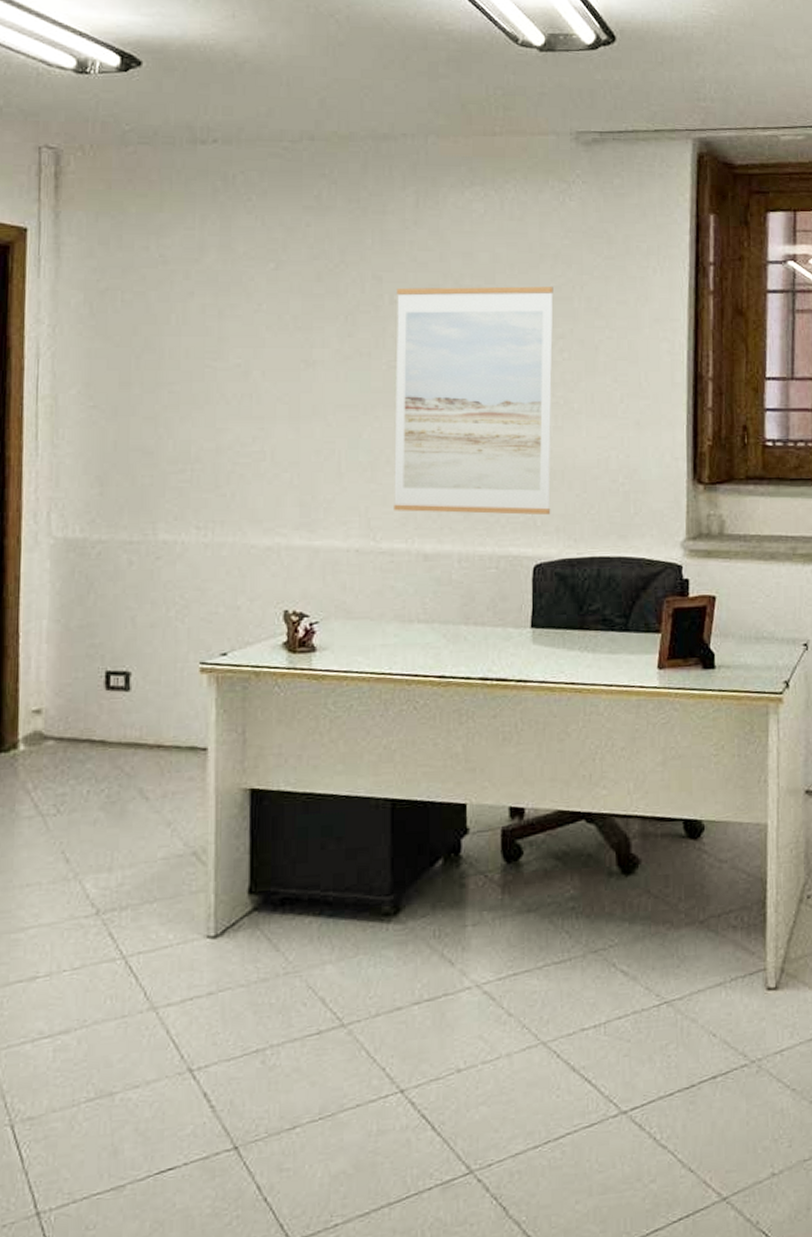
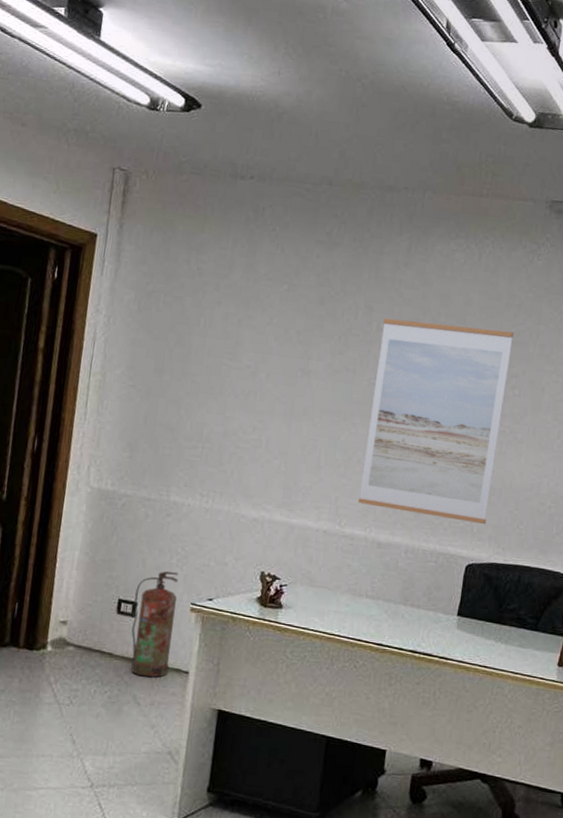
fire extinguisher: none [127,627,181,764] -> present [131,571,179,678]

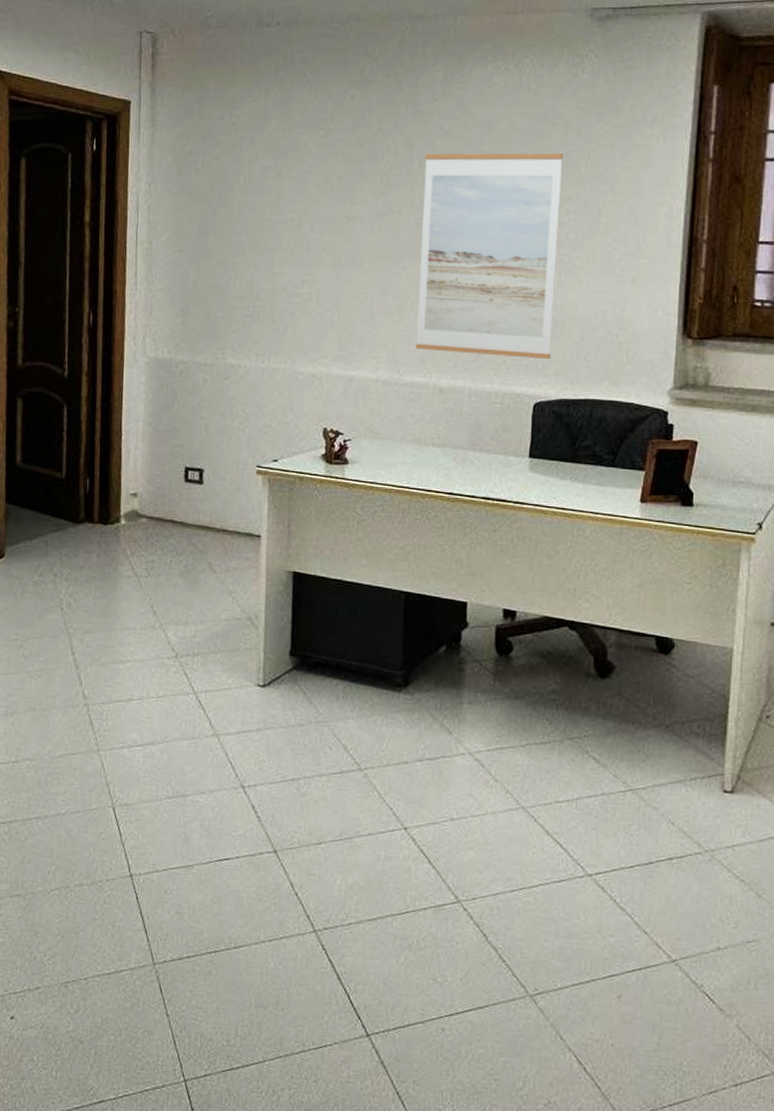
fire extinguisher: present [131,571,179,678] -> none [201,435,243,544]

